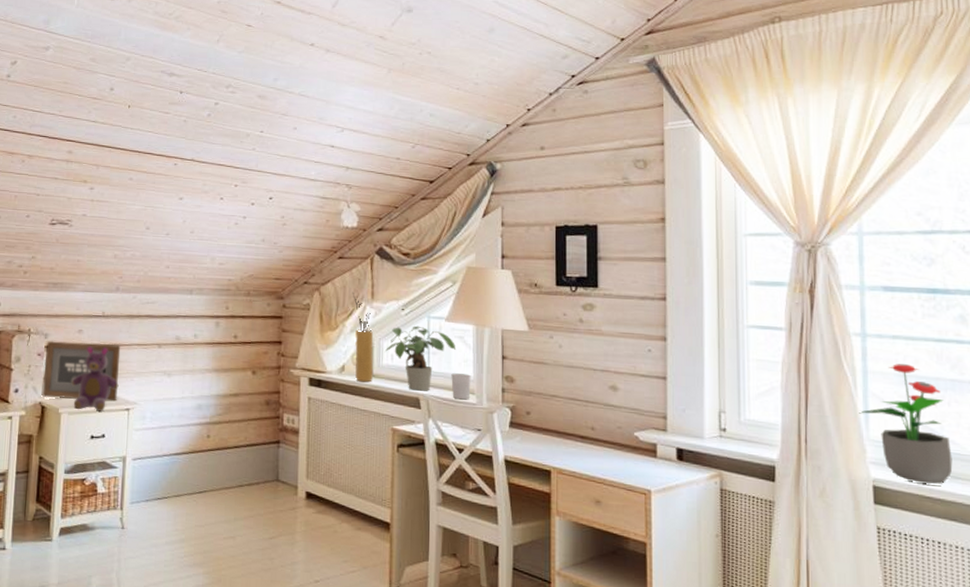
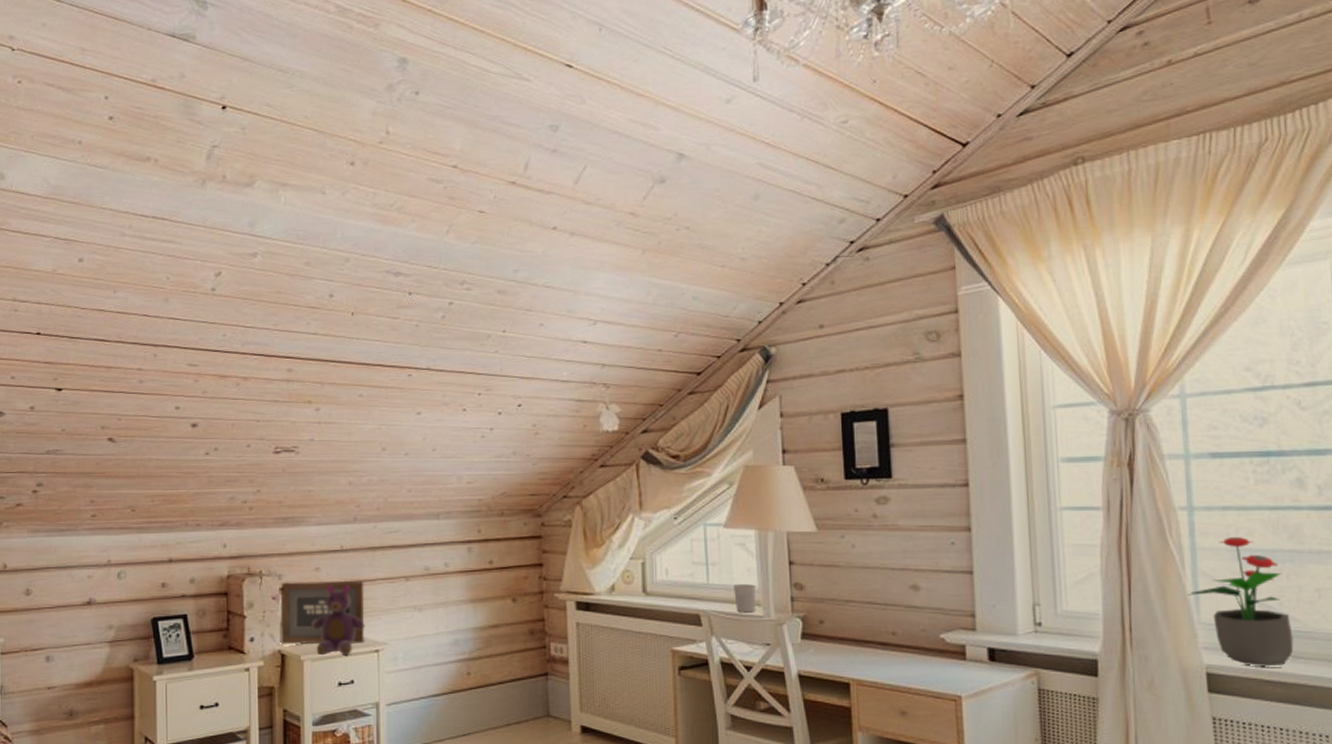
vase: present [352,291,374,383] -> none [617,503,646,602]
potted plant: present [385,325,457,391] -> none [659,535,738,607]

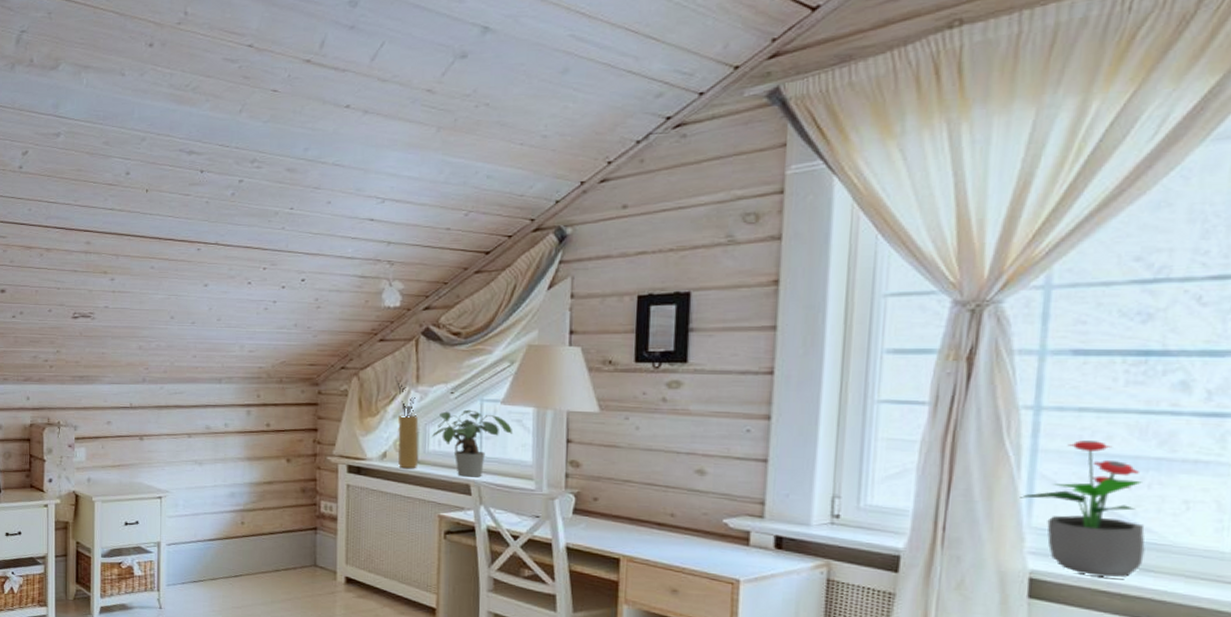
picture frame: present [280,580,365,645] -> none [76,433,150,490]
teddy bear: present [312,584,365,656] -> none [103,437,150,500]
vase: none [617,503,646,602] -> present [394,375,419,469]
potted plant: none [659,535,738,607] -> present [432,409,513,477]
candle holder: present [733,584,757,613] -> none [506,458,529,486]

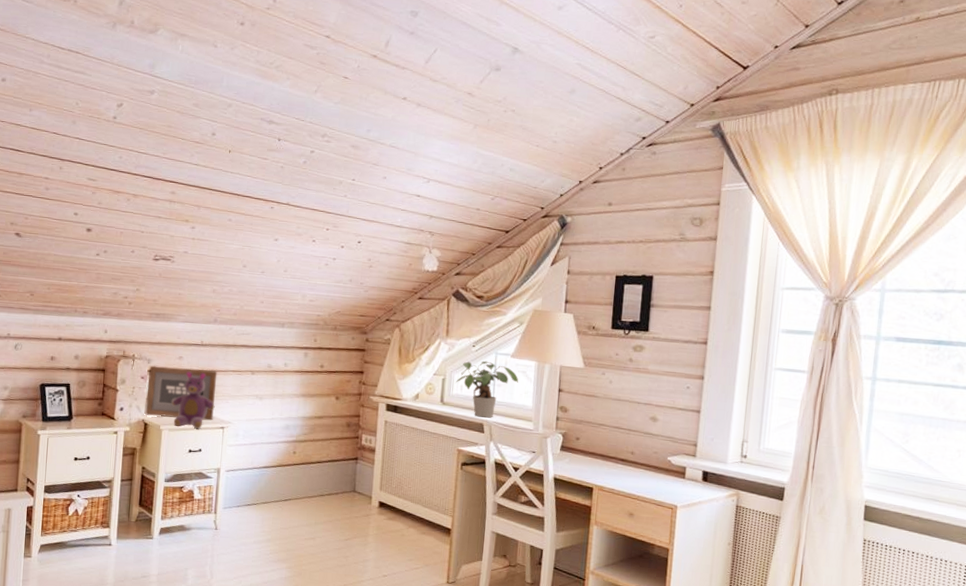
picture frame: none [76,433,150,490] -> present [145,366,218,421]
teddy bear: none [103,437,150,500] -> present [171,371,215,429]
vase: present [394,375,419,469] -> none [428,329,446,409]
potted flower: present [1020,440,1145,578] -> none [861,404,934,506]

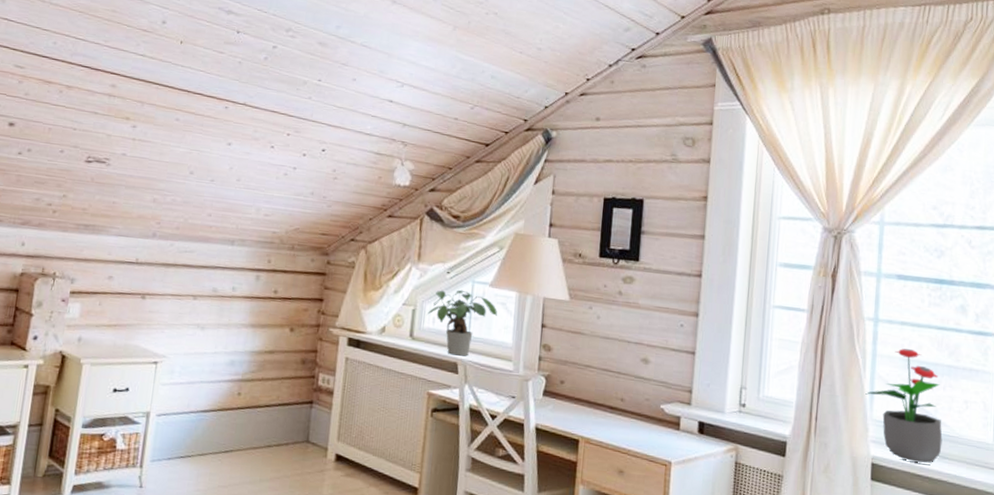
picture frame: present [145,366,218,421] -> none [64,286,153,354]
teddy bear: present [171,371,215,429] -> none [96,294,148,364]
potted flower: none [861,404,934,506] -> present [865,348,943,464]

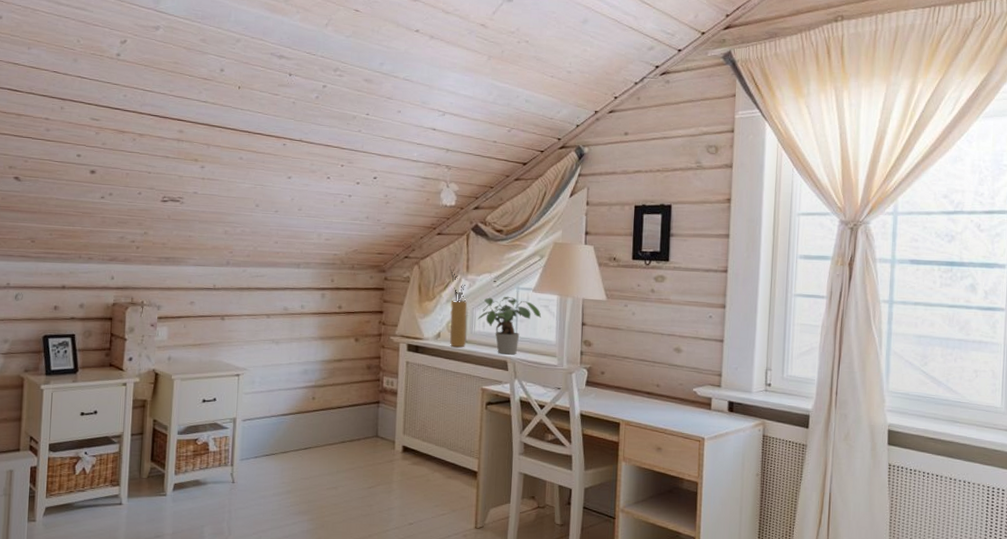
vase: none [395,252,416,345] -> present [449,265,467,348]
potted flower: present [865,348,943,464] -> none [882,326,954,428]

